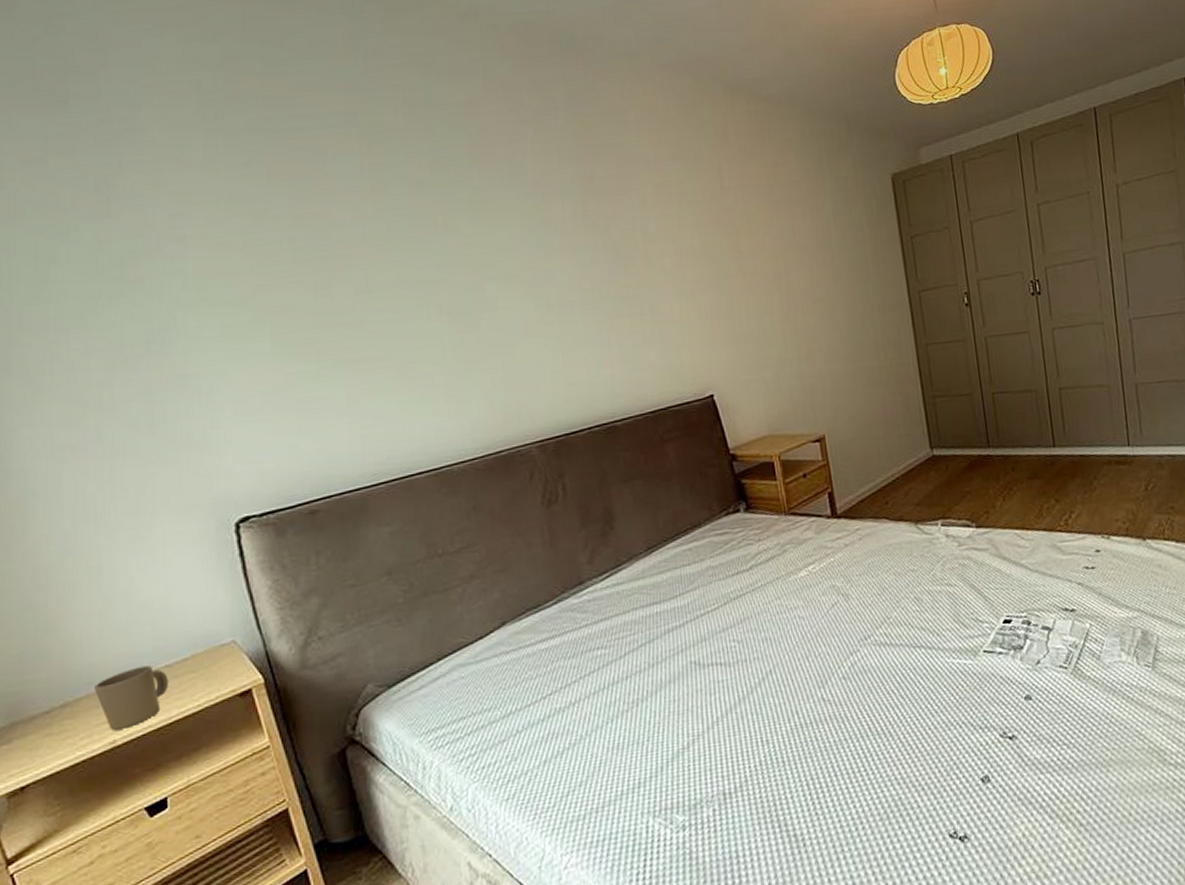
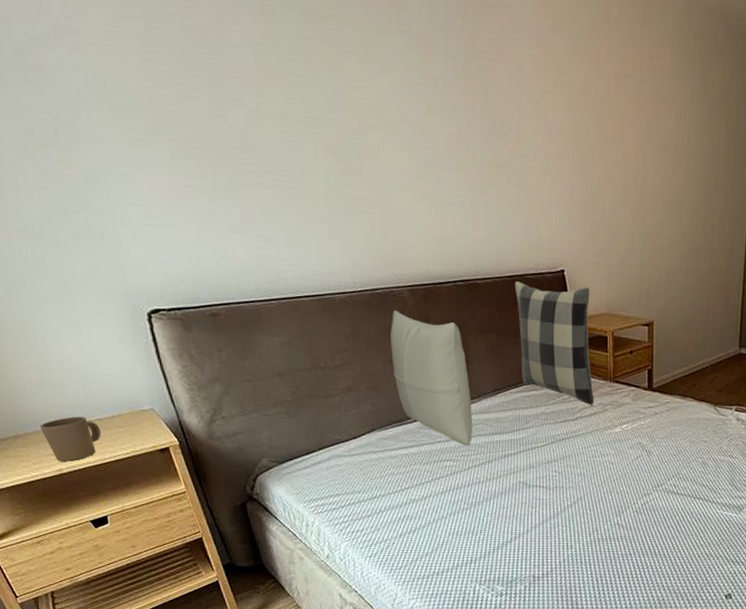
pillow: none [519,472,626,626] -> present [391,310,472,446]
pillow: none [658,409,770,548] -> present [514,281,595,405]

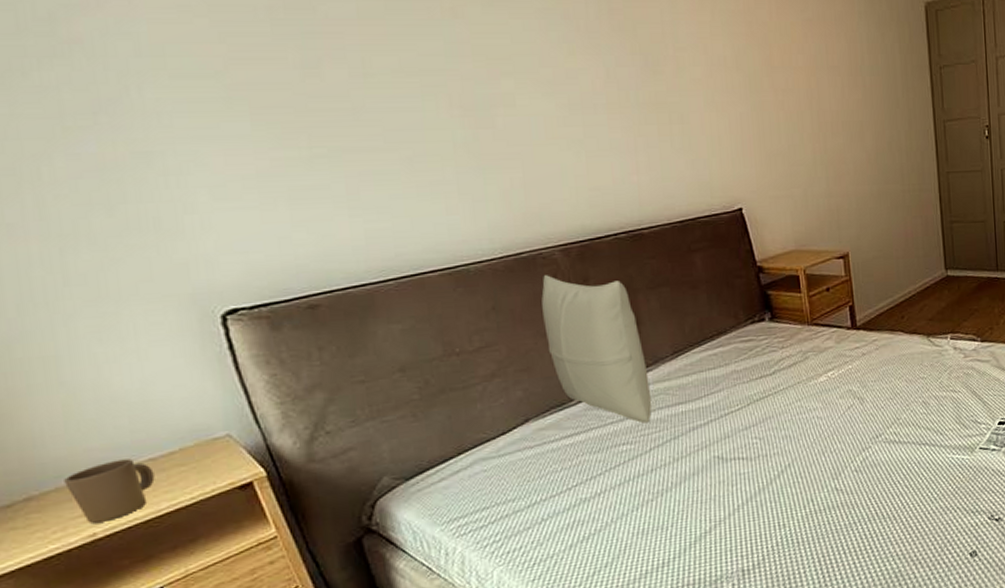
pillow: present [514,281,595,405] -> none [686,223,793,355]

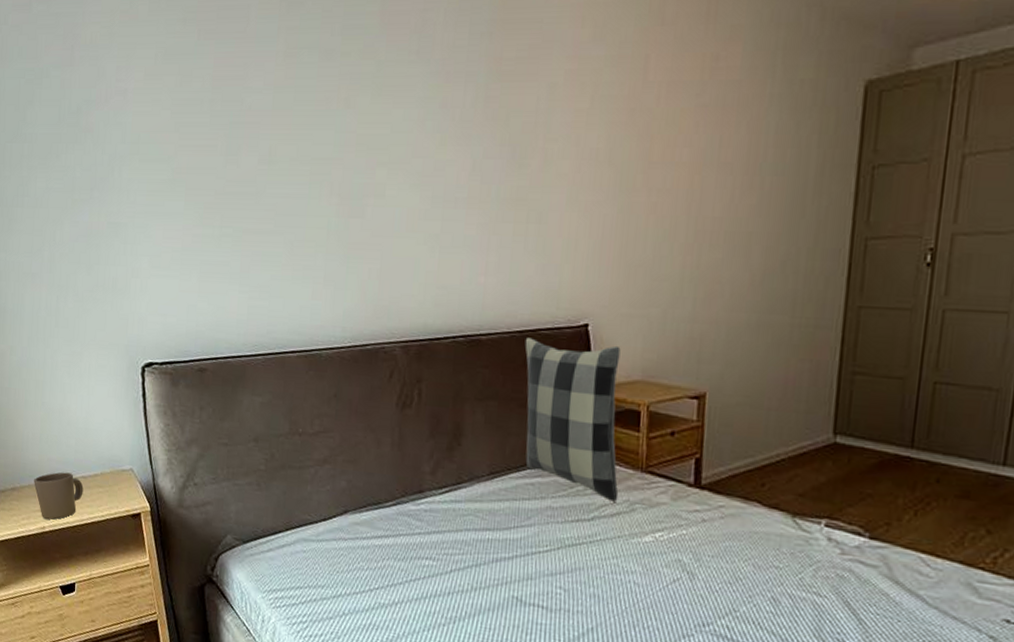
pillow: present [541,275,652,423] -> none [374,370,462,543]
pillow: none [686,223,793,355] -> present [525,338,621,502]

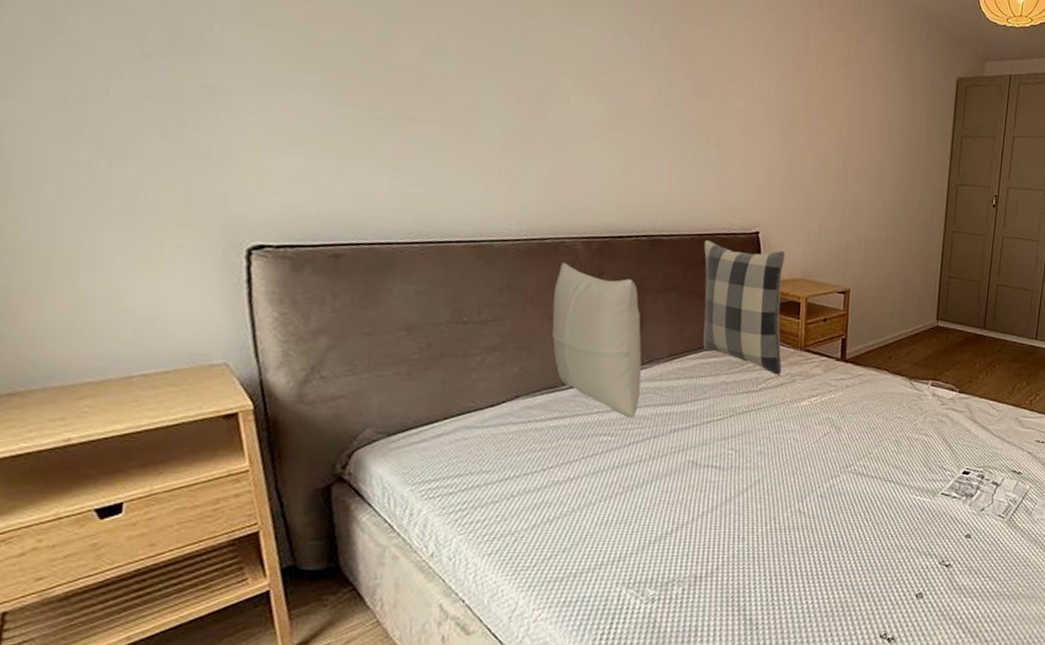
mug: present [34,472,84,520] -> none [52,370,144,429]
pillow: none [374,370,462,543] -> present [551,263,642,418]

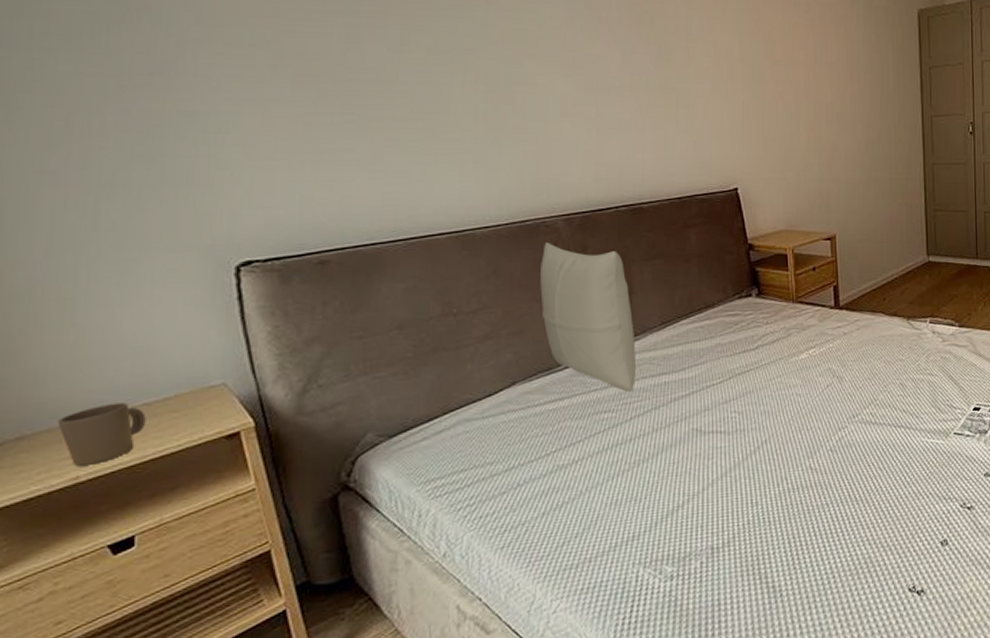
mug: none [52,370,144,429] -> present [58,402,146,466]
pillow: present [703,240,785,375] -> none [684,203,776,331]

